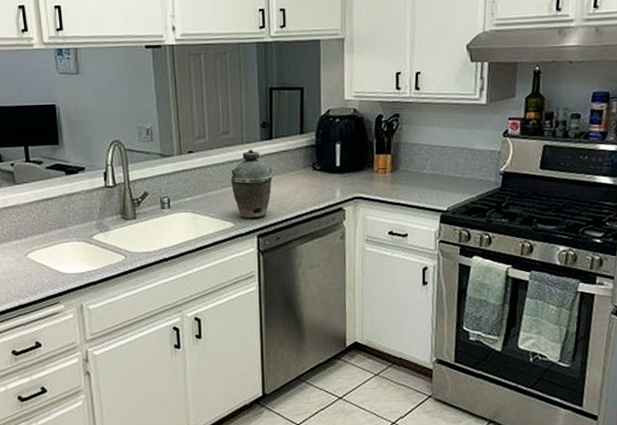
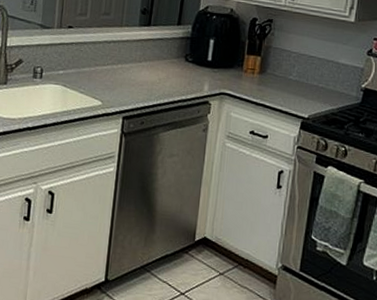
kettle: present [231,149,273,219] -> none [105,32,146,100]

